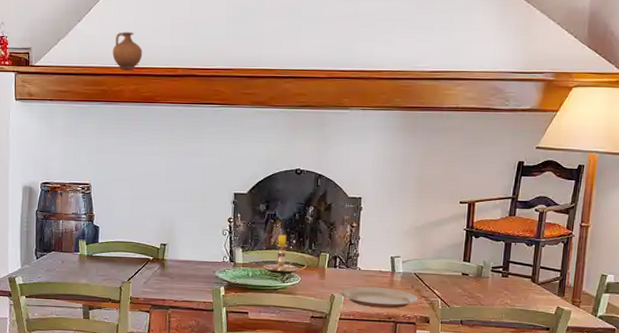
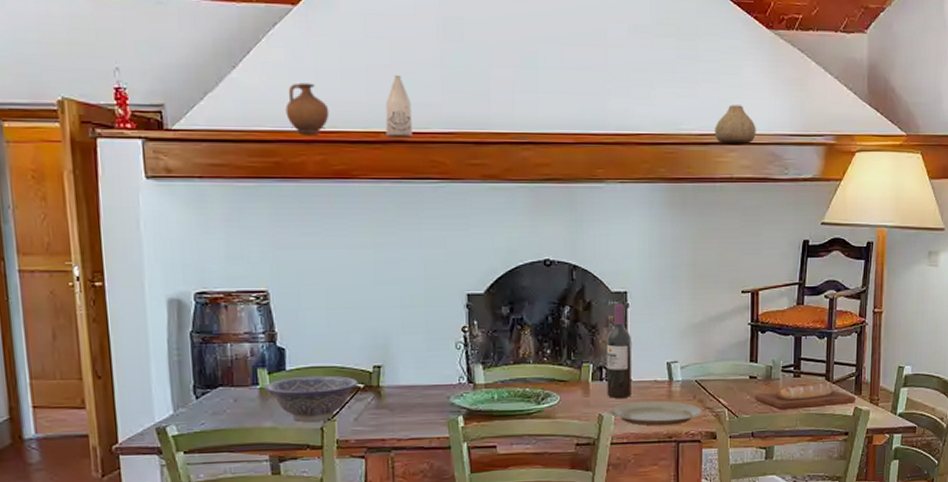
decorative bowl: none [83,248,149,282] -> present [265,375,358,422]
decorative bottle: none [182,25,203,73] -> present [385,74,412,138]
candlestick: present [263,233,308,275] -> none [511,342,568,394]
wine bottle: none [339,206,363,284] -> present [606,303,632,399]
vase: none [445,47,482,81] -> present [714,105,756,145]
bread loaf: none [465,283,559,304] -> present [755,382,857,410]

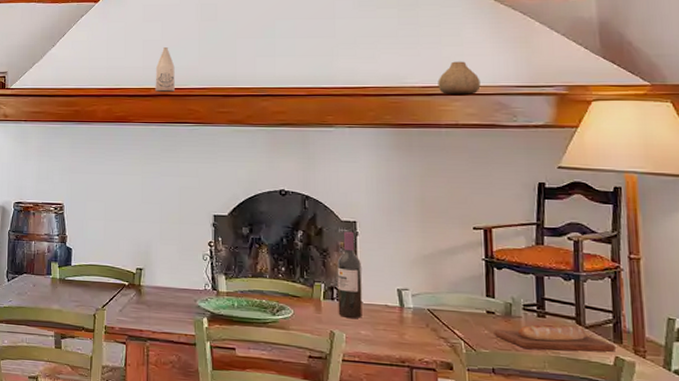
decorative bowl: present [265,375,358,422] -> none [55,271,124,309]
ceramic jug: present [285,82,330,135] -> none [85,55,115,91]
plate: present [610,400,702,426] -> none [341,323,437,351]

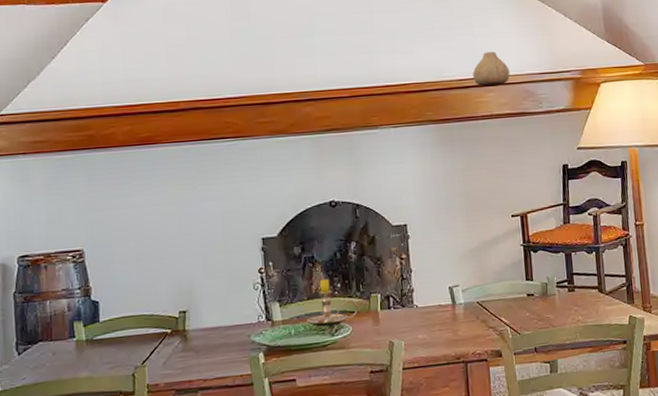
decorative bottle: present [155,46,175,93] -> none [183,51,208,106]
candlestick: none [249,259,301,306] -> present [306,277,358,328]
wine bottle: present [337,231,362,319] -> none [391,235,419,325]
bread loaf: present [494,324,617,352] -> none [534,294,630,324]

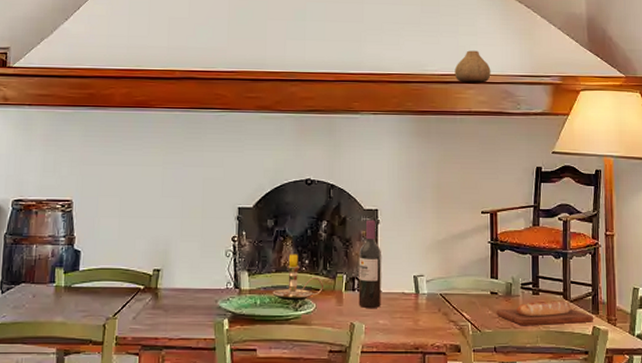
wine bottle: none [391,235,419,325] -> present [358,220,382,309]
bread loaf: none [534,294,630,324] -> present [496,300,594,326]

